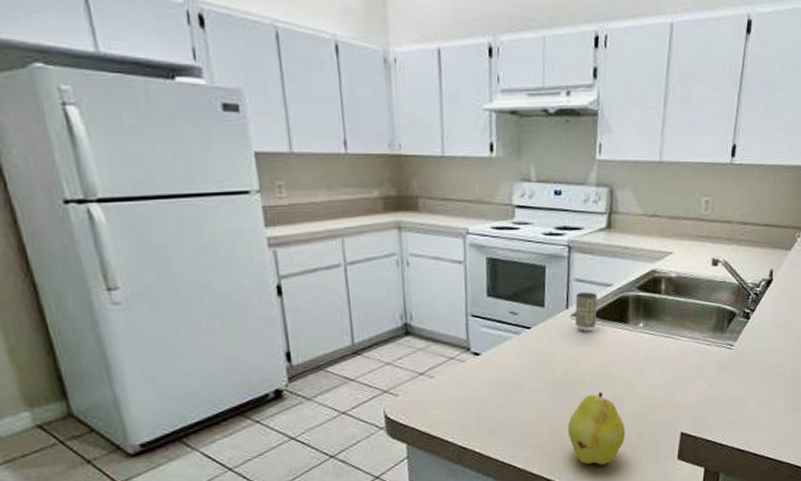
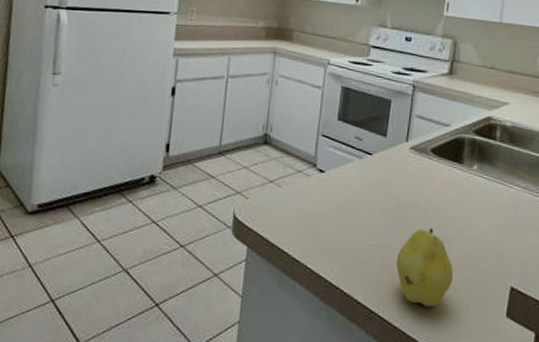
bottle: present [575,292,597,329] -> none [413,128,435,163]

